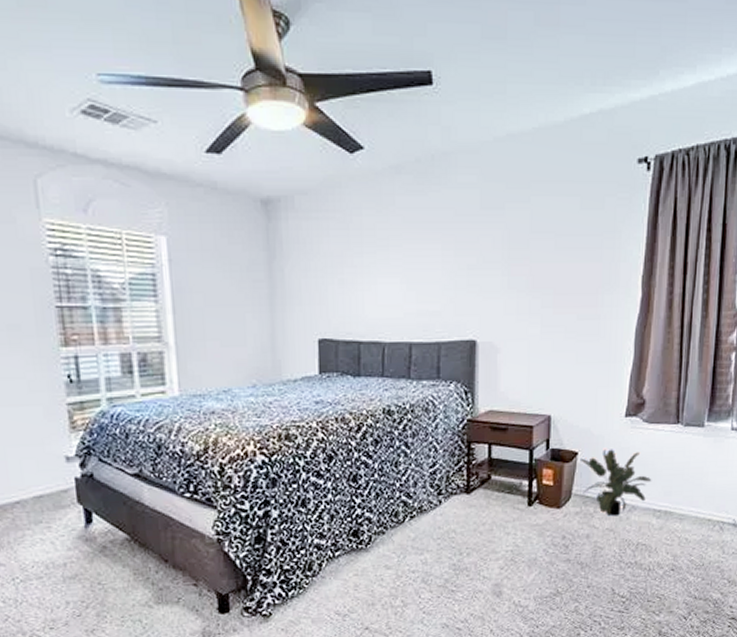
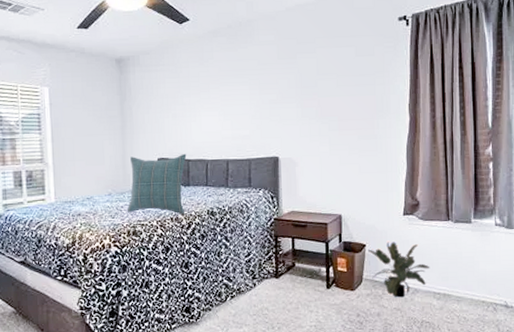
pillow: none [277,333,357,414] -> present [127,153,187,215]

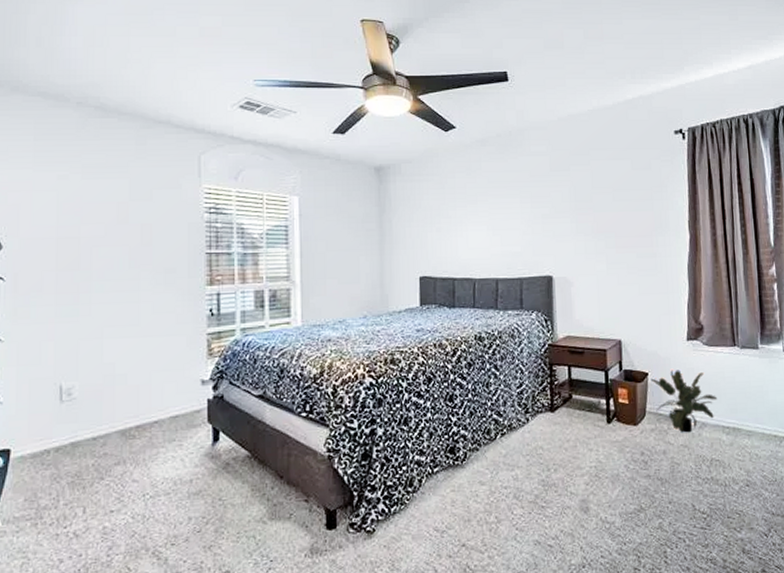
pillow: present [127,153,187,215] -> none [384,271,452,340]

